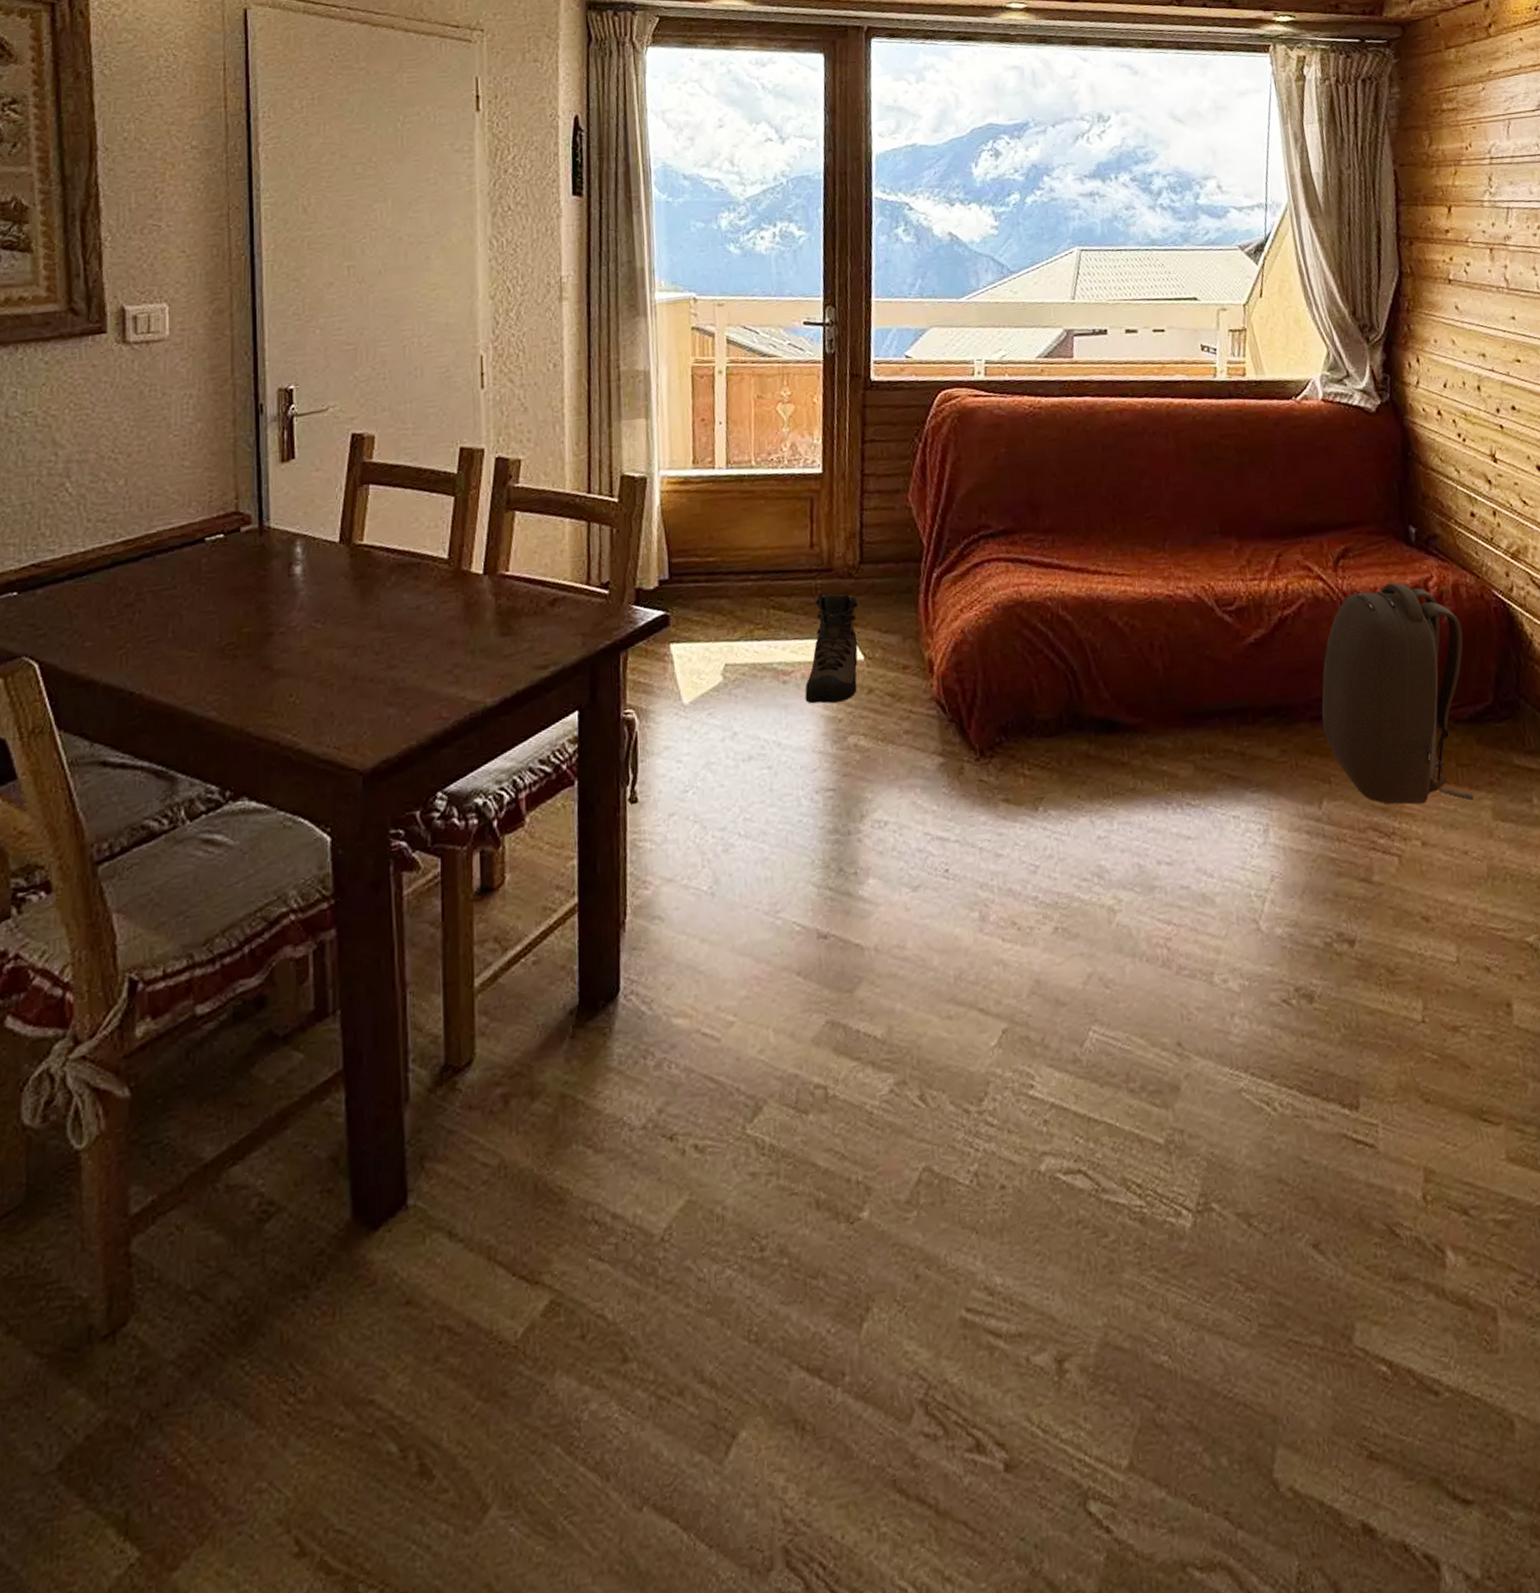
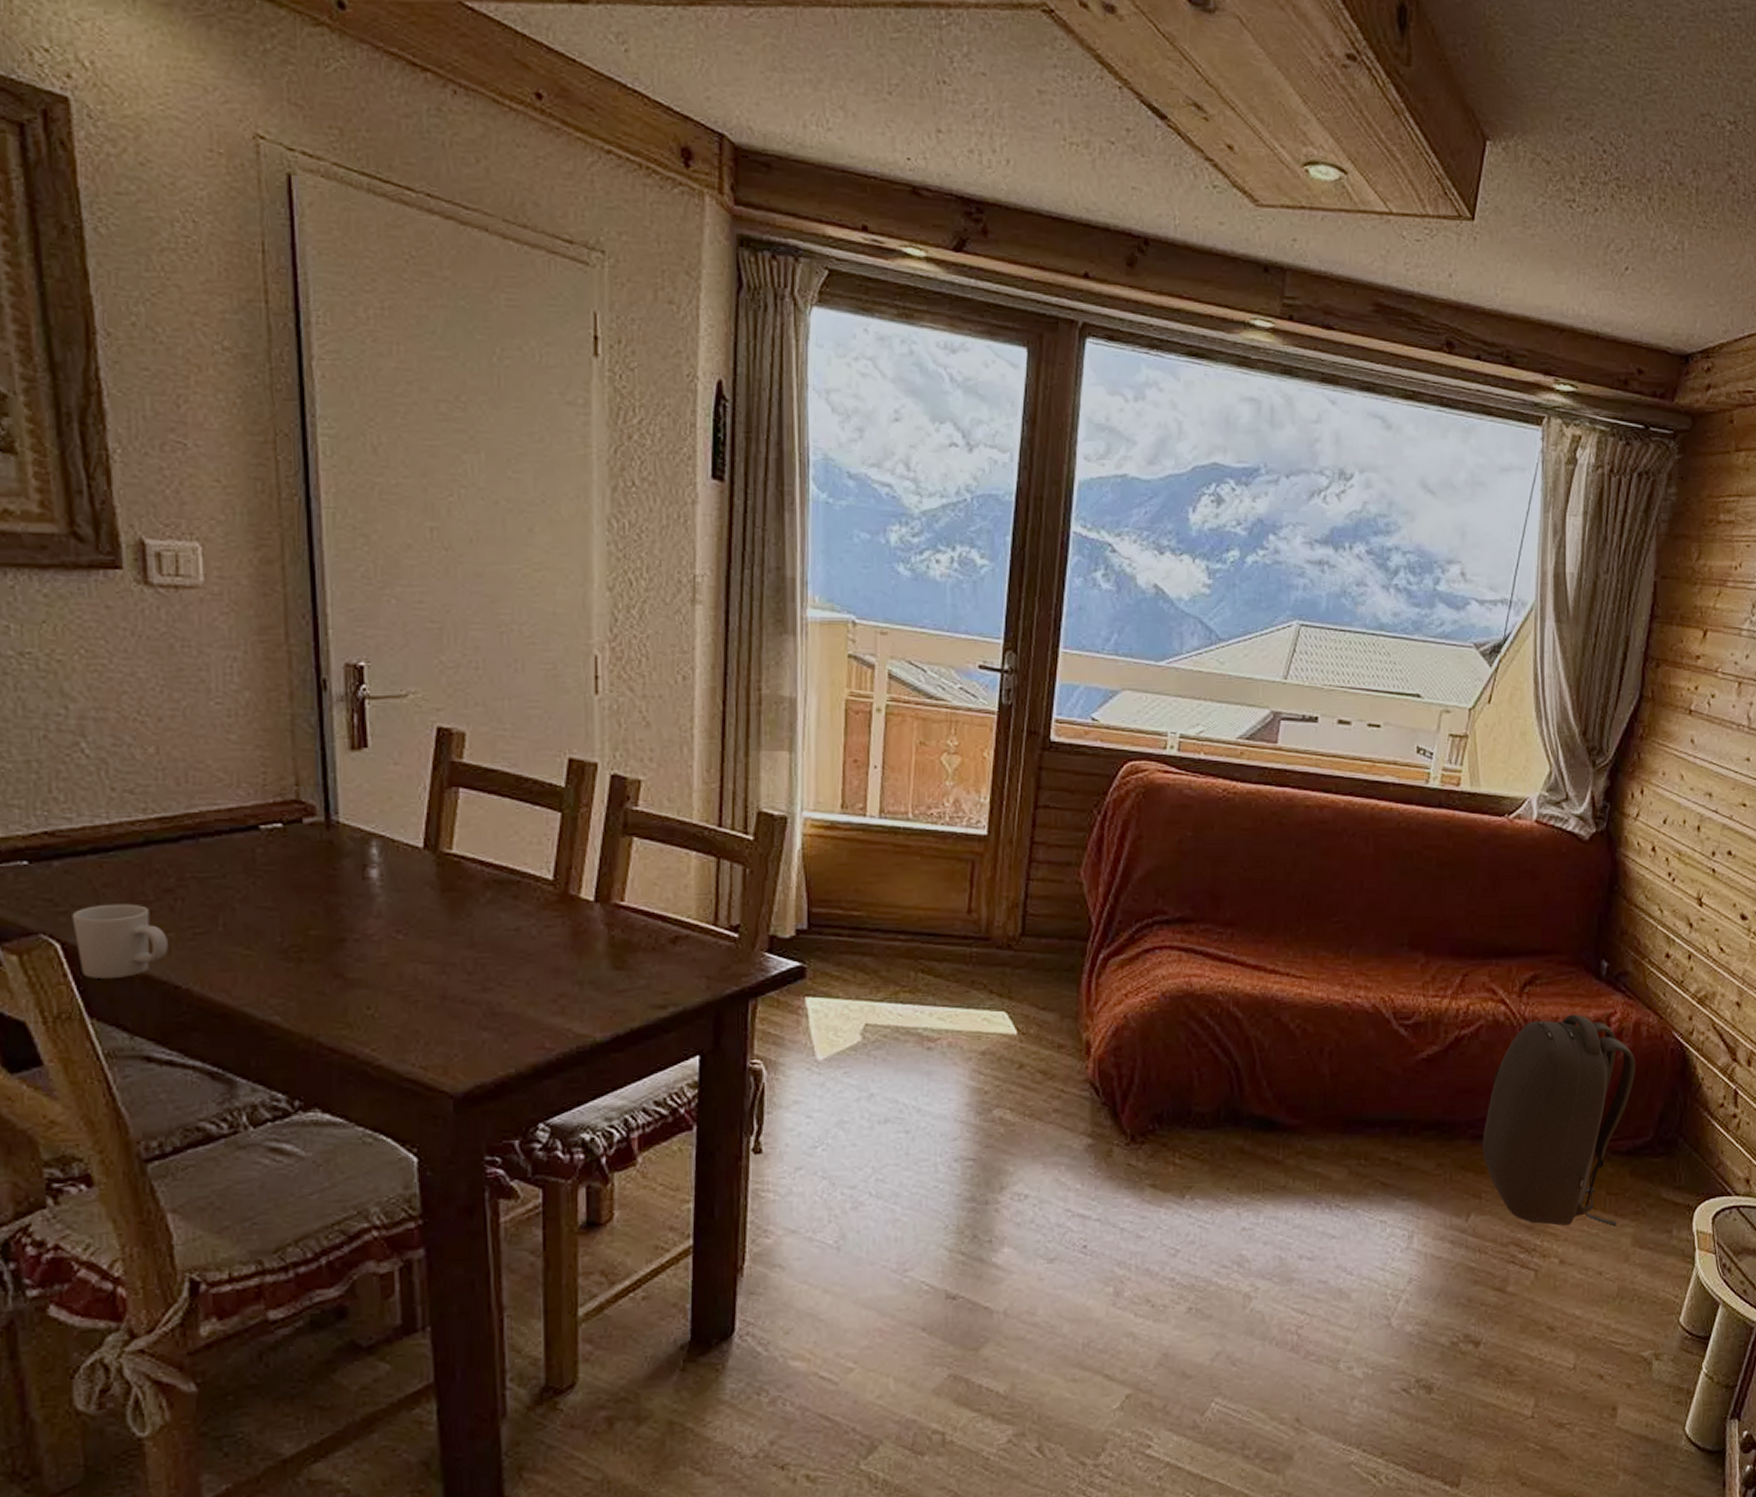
mug: none [49,620,126,693] -> present [72,903,168,980]
hiking boot: present [805,594,859,704] -> none [950,963,1016,1074]

